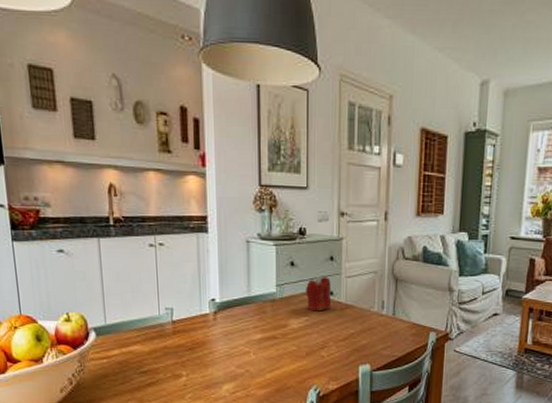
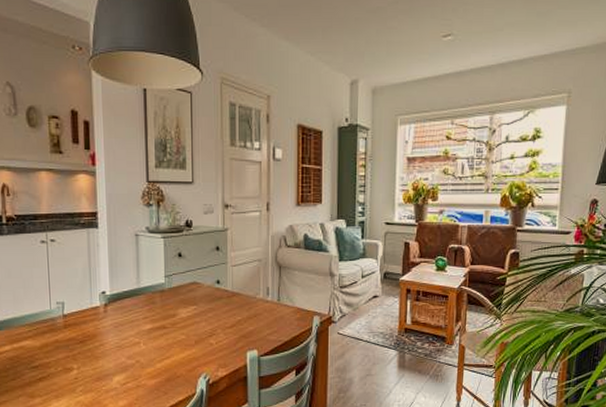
candle: present [306,276,332,312] -> none [194,266,219,300]

